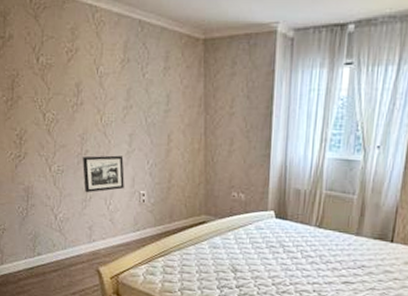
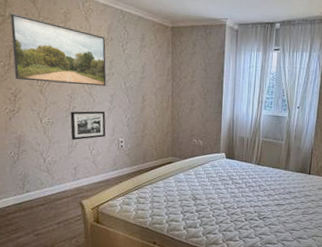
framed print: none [10,33,123,124] -> present [10,13,106,87]

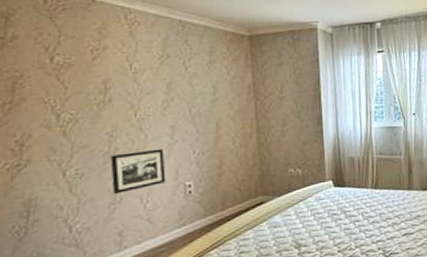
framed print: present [10,13,106,87] -> none [13,34,163,122]

